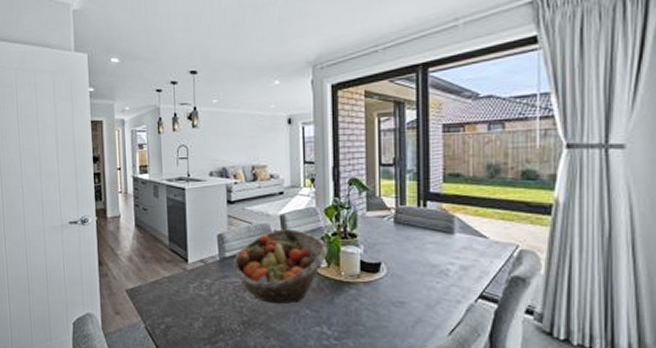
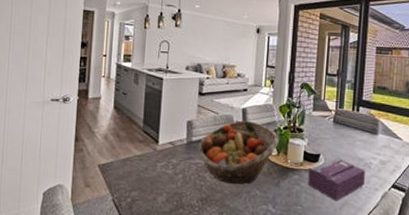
tissue box: none [368,265,442,319] -> present [308,157,365,202]

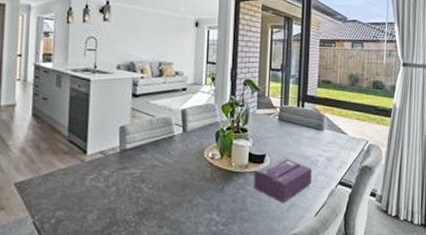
fruit basket: present [198,120,279,184] -> none [133,123,222,193]

